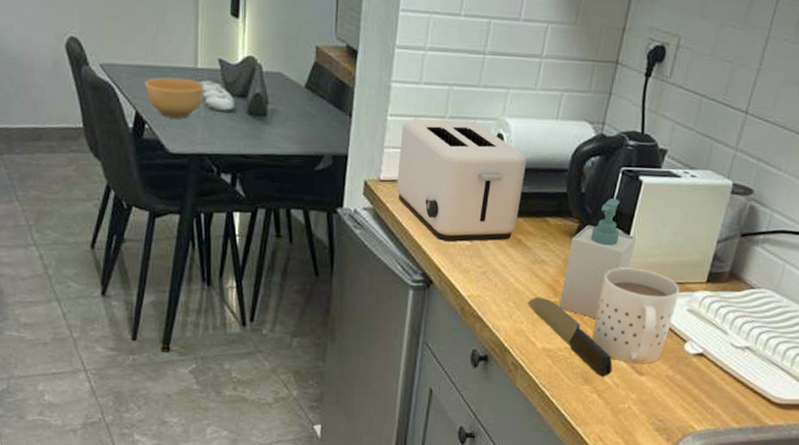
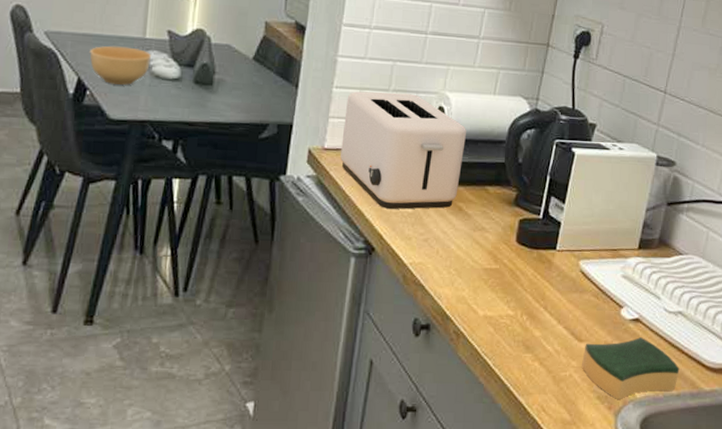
kitchen knife: present [528,297,613,377] -> none [469,264,553,344]
soap bottle: present [558,198,636,318] -> none [499,169,571,285]
mug: present [591,267,680,364] -> none [532,234,614,330]
sponge: none [641,372,744,432] -> present [582,337,680,399]

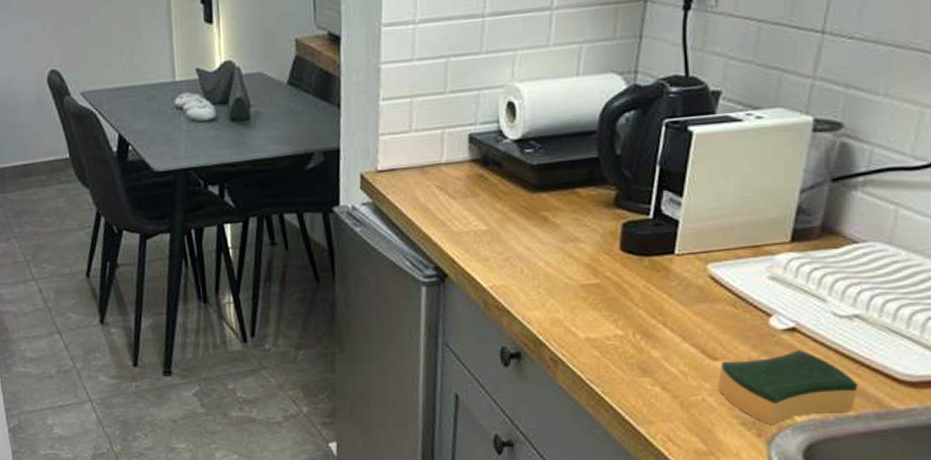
bowl: present [90,46,152,85] -> none [125,93,185,136]
toaster: present [340,91,466,210] -> none [396,92,545,230]

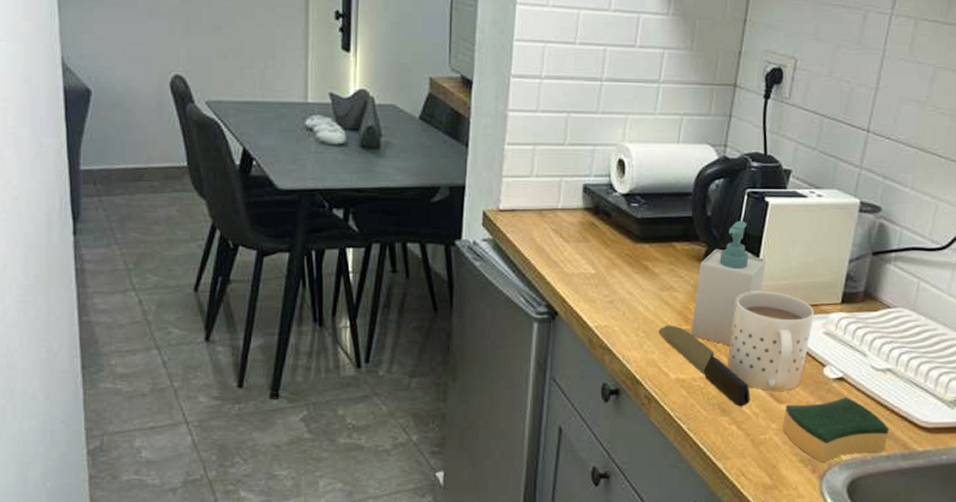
kitchen knife: none [563,280,677,366] -> present [658,325,750,407]
soap bottle: none [601,156,692,298] -> present [690,221,766,345]
mug: none [646,234,756,347] -> present [726,291,815,391]

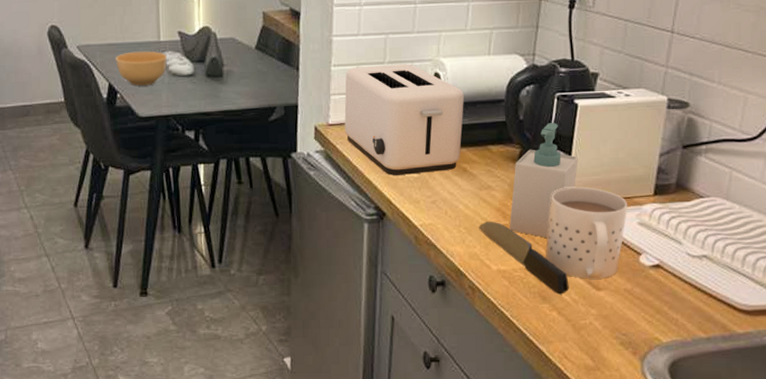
bowl: none [253,112,316,153] -> present [115,51,168,86]
toaster: none [517,146,649,272] -> present [344,64,464,176]
sponge: present [783,397,889,462] -> none [602,283,708,345]

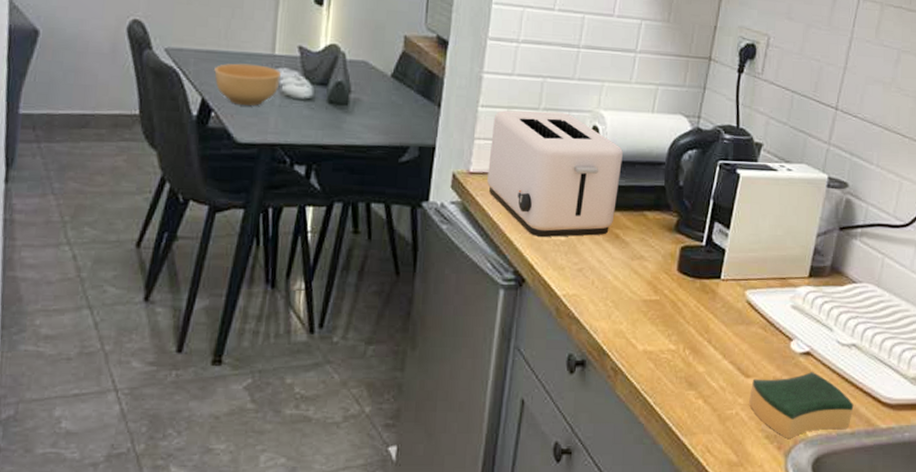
kitchen knife: present [479,221,569,294] -> none [627,295,718,381]
soap bottle: present [509,123,578,238] -> none [659,192,736,317]
mug: present [545,186,628,279] -> none [695,262,783,365]
sponge: none [602,283,708,345] -> present [749,372,854,438]

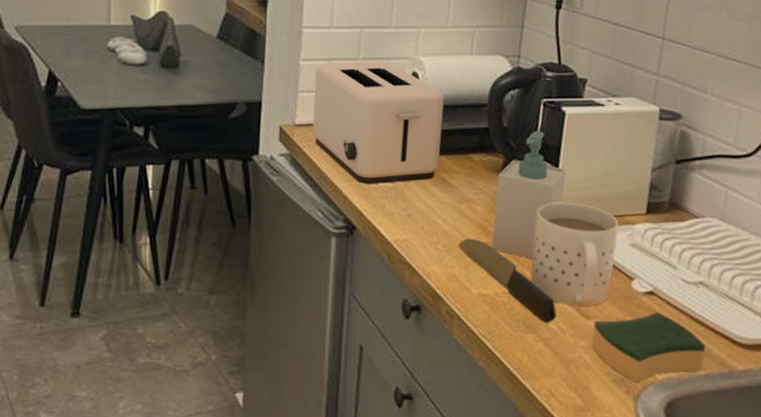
bowl: present [214,63,282,106] -> none [58,35,118,74]
kitchen knife: none [627,295,718,381] -> present [458,238,557,323]
soap bottle: none [659,192,736,317] -> present [491,131,566,258]
mug: none [695,262,783,365] -> present [530,202,619,306]

